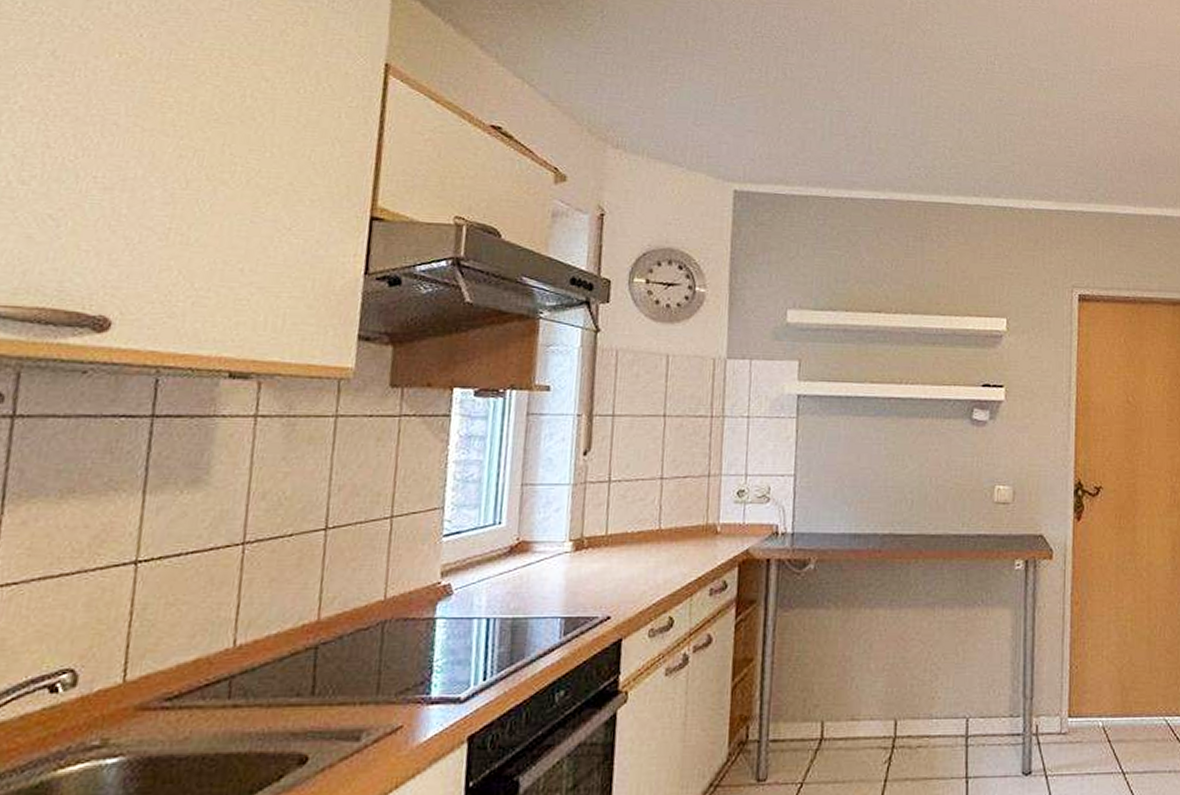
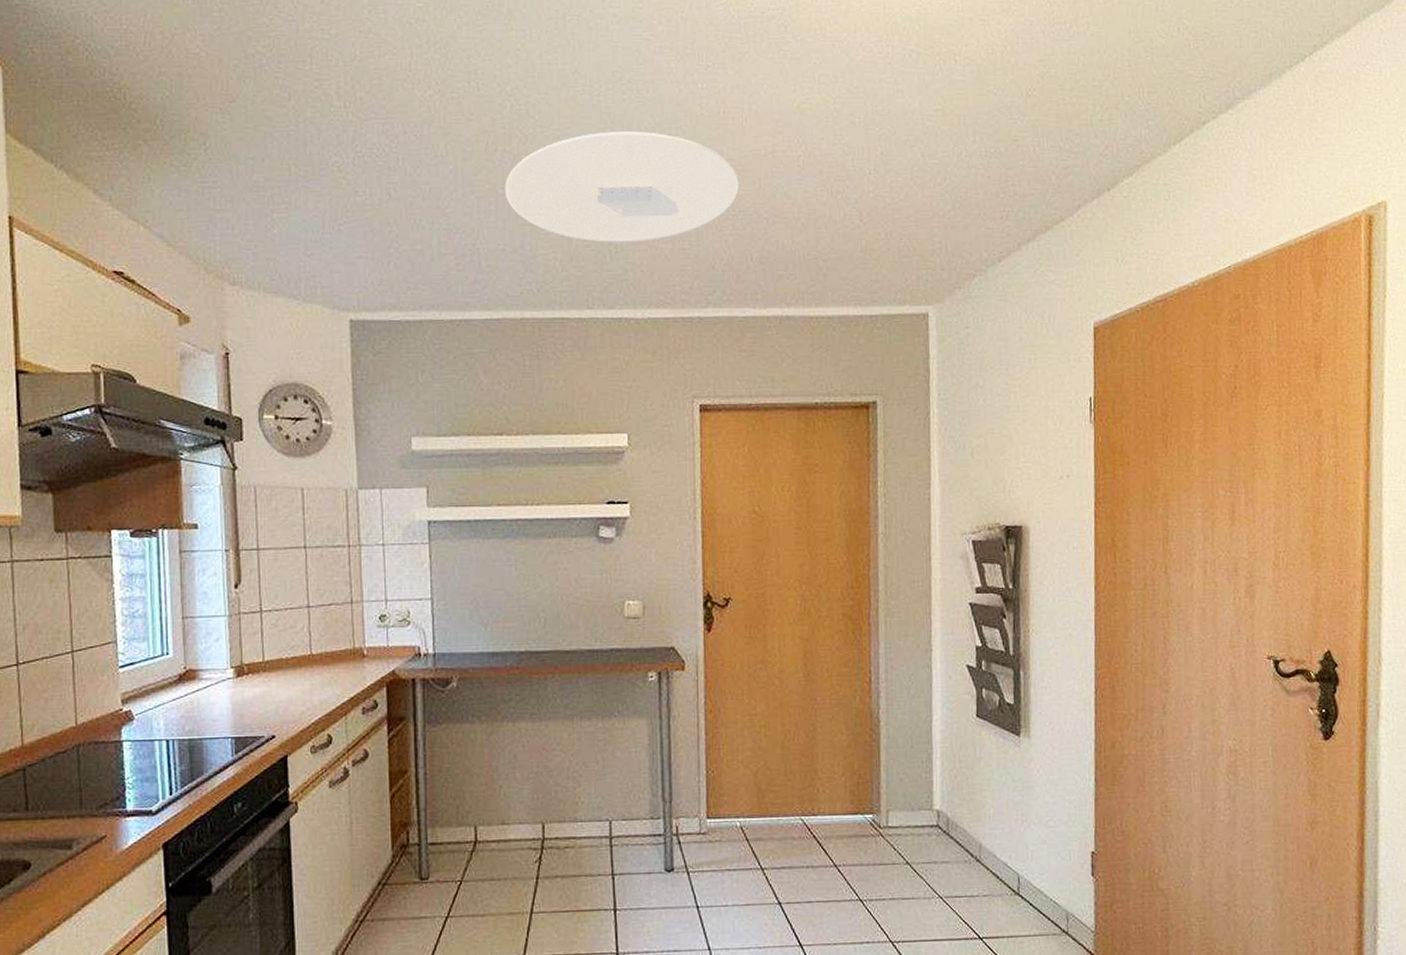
ceiling light: none [899,34,1124,137] -> present [504,131,739,242]

